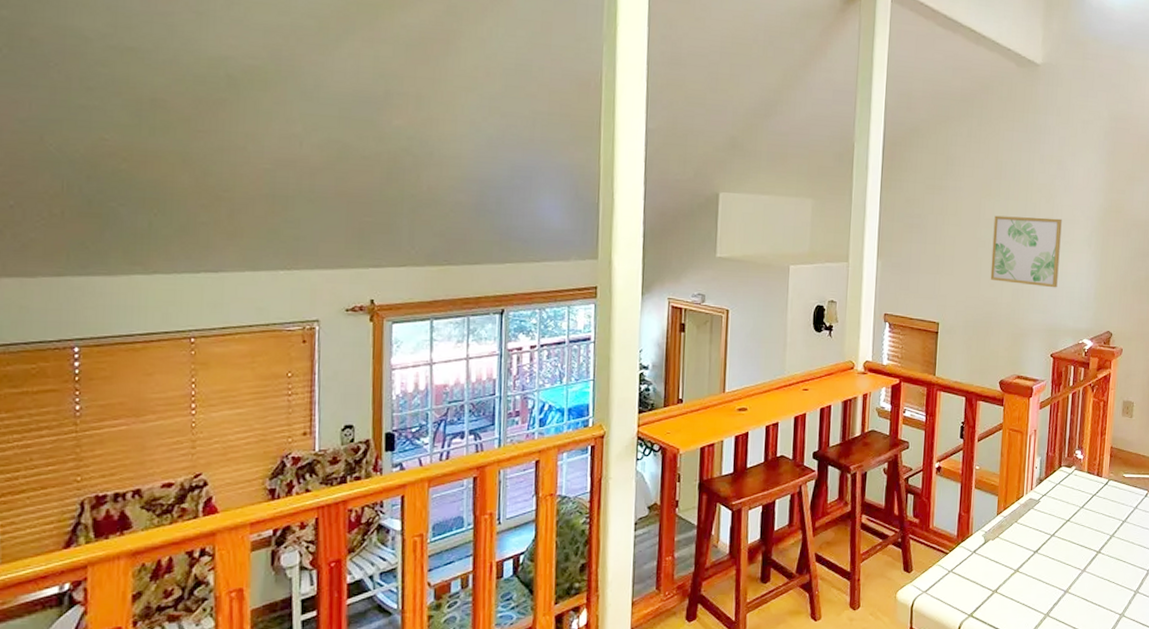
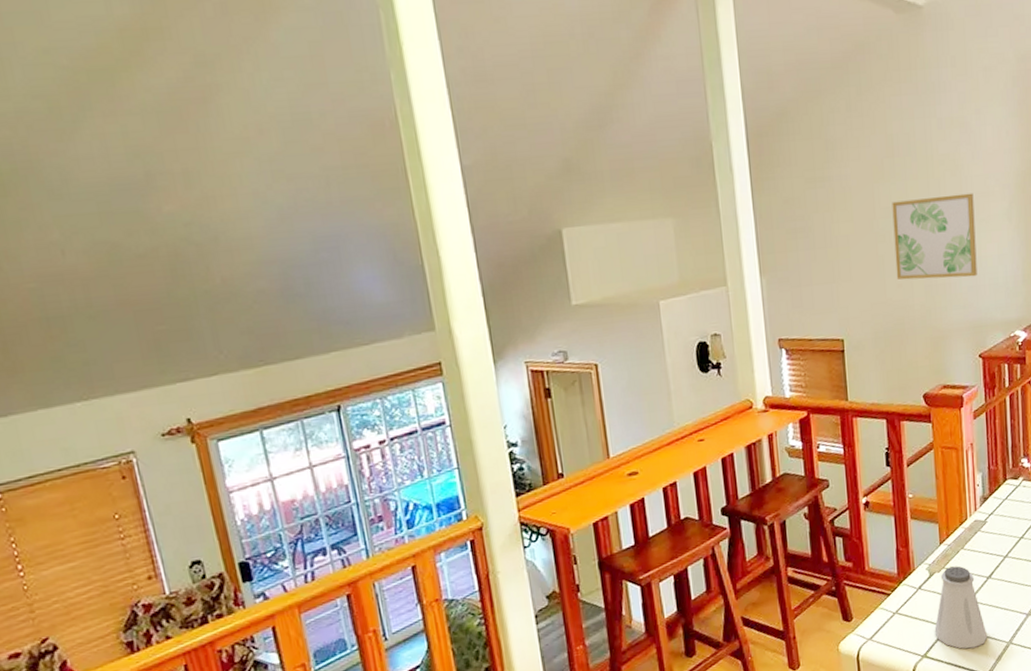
saltshaker: none [982,537,1029,615] -> present [934,565,988,649]

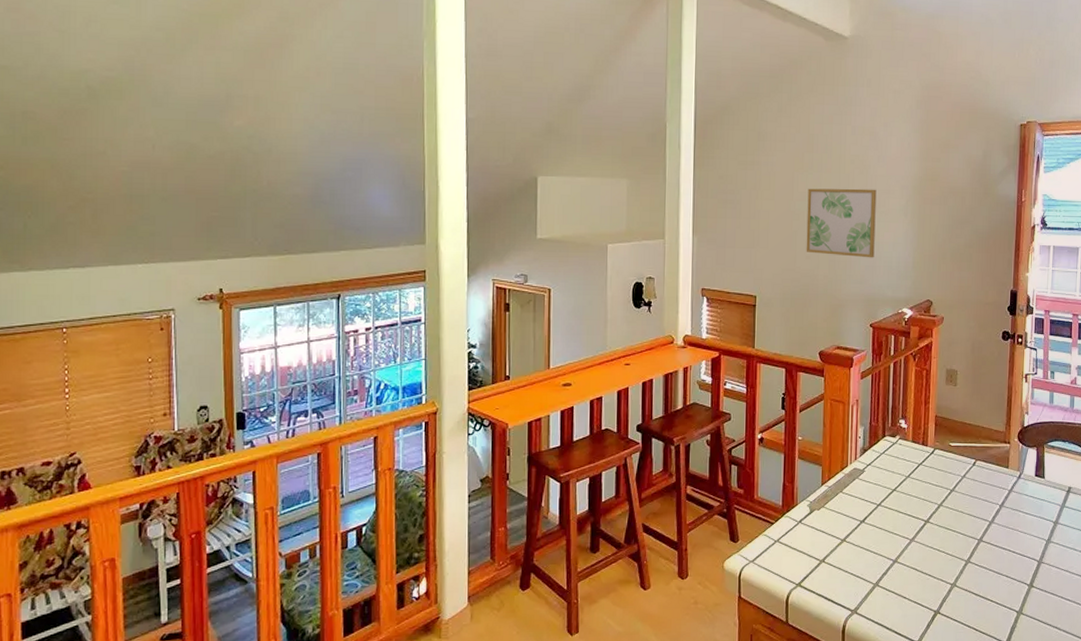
saltshaker: present [934,565,988,649] -> none [810,507,857,584]

